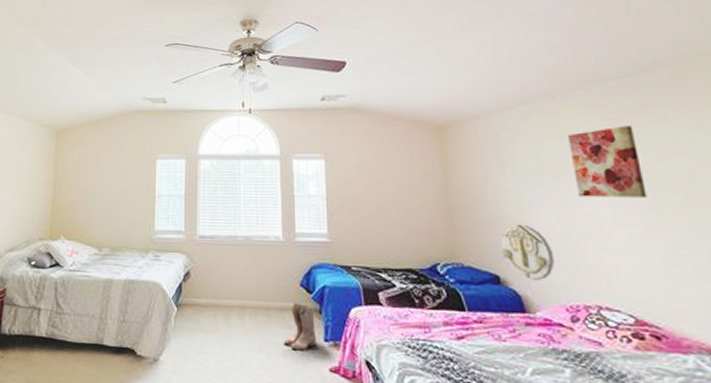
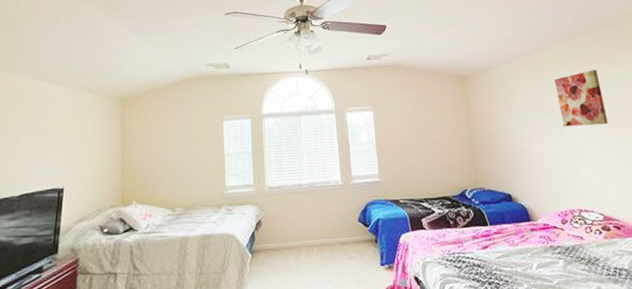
boots: present [283,302,316,351] -> none [346,235,374,277]
wall decoration: present [501,224,555,281] -> none [511,152,549,196]

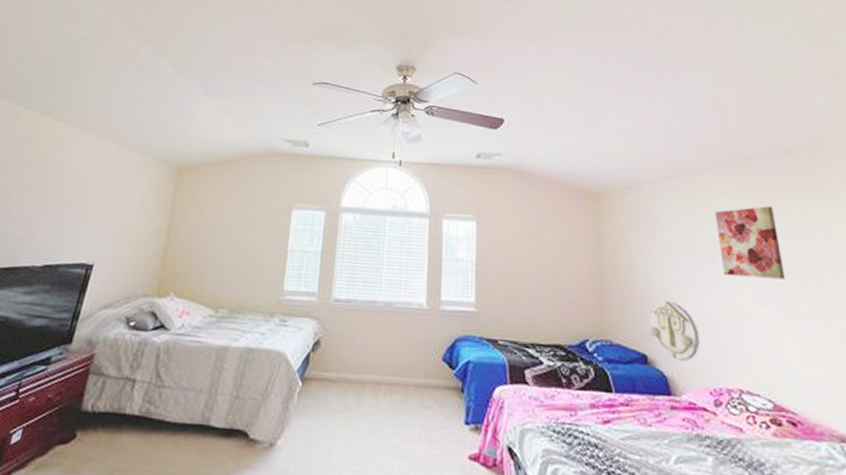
wall decoration: none [511,152,549,196] -> present [649,300,700,362]

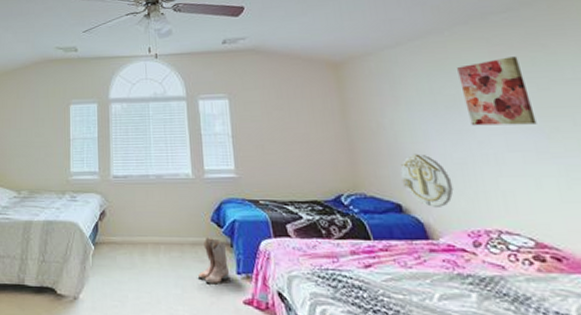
boots: none [419,378,457,435] -> present [197,237,229,285]

